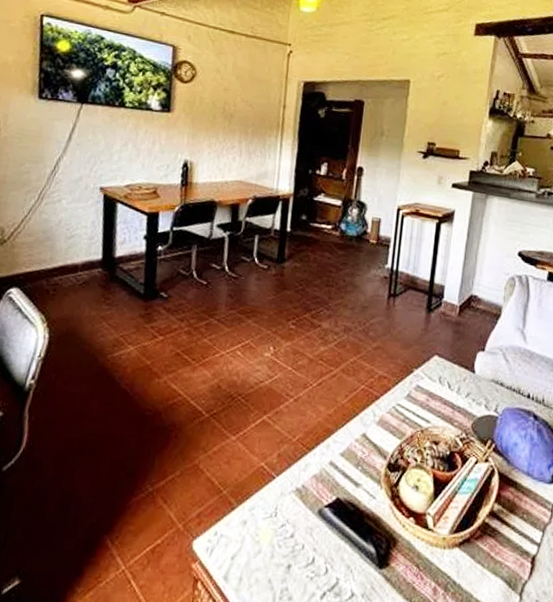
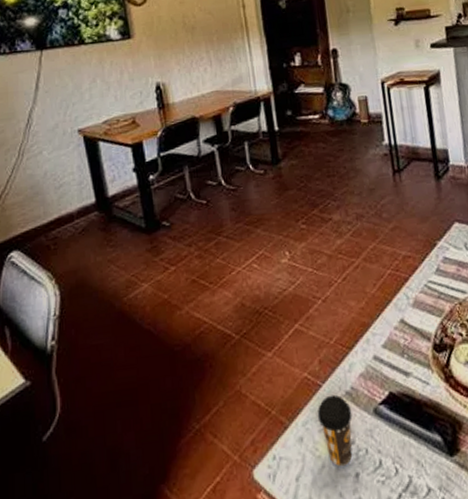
coffee cup: none [264,488,298,556] -> present [317,394,353,467]

